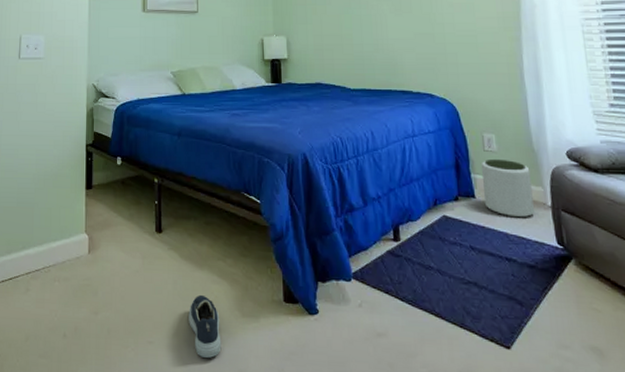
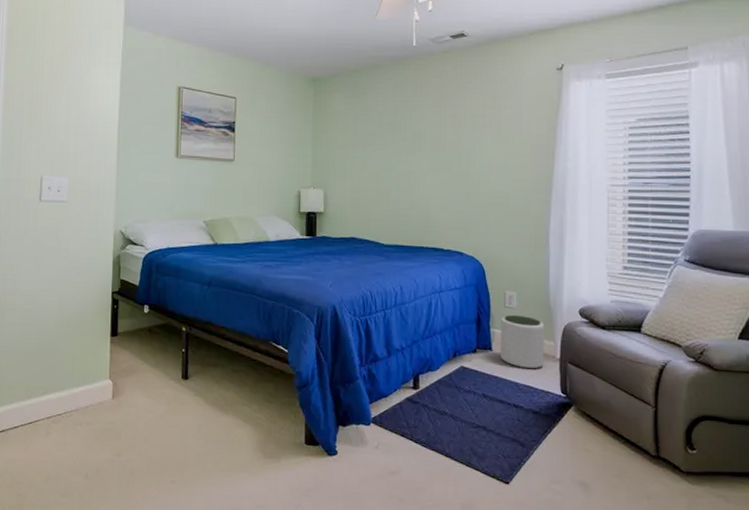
shoe: present [189,294,222,358] -> none [212,437,243,495]

